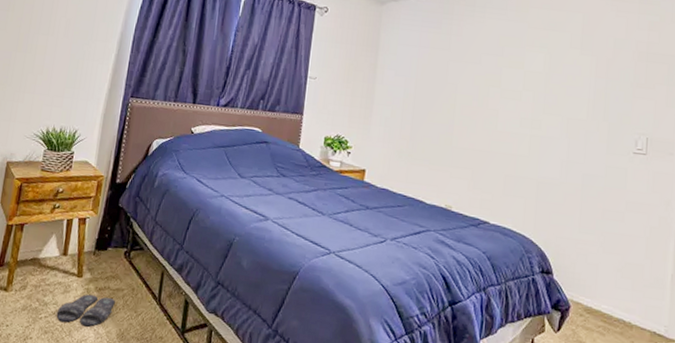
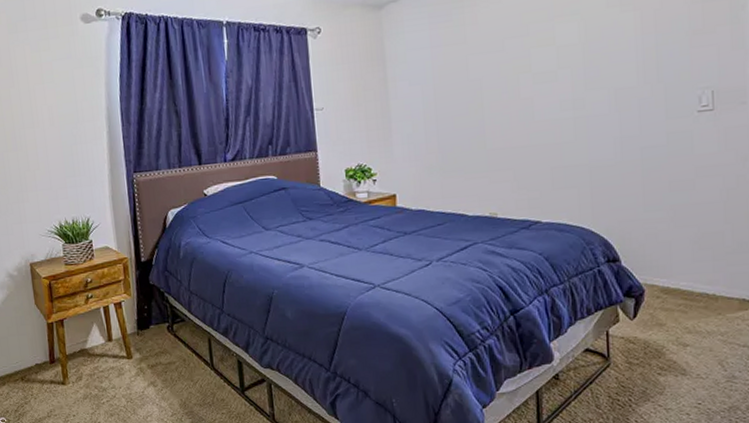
slippers: present [56,294,115,327] -> none [117,371,170,404]

